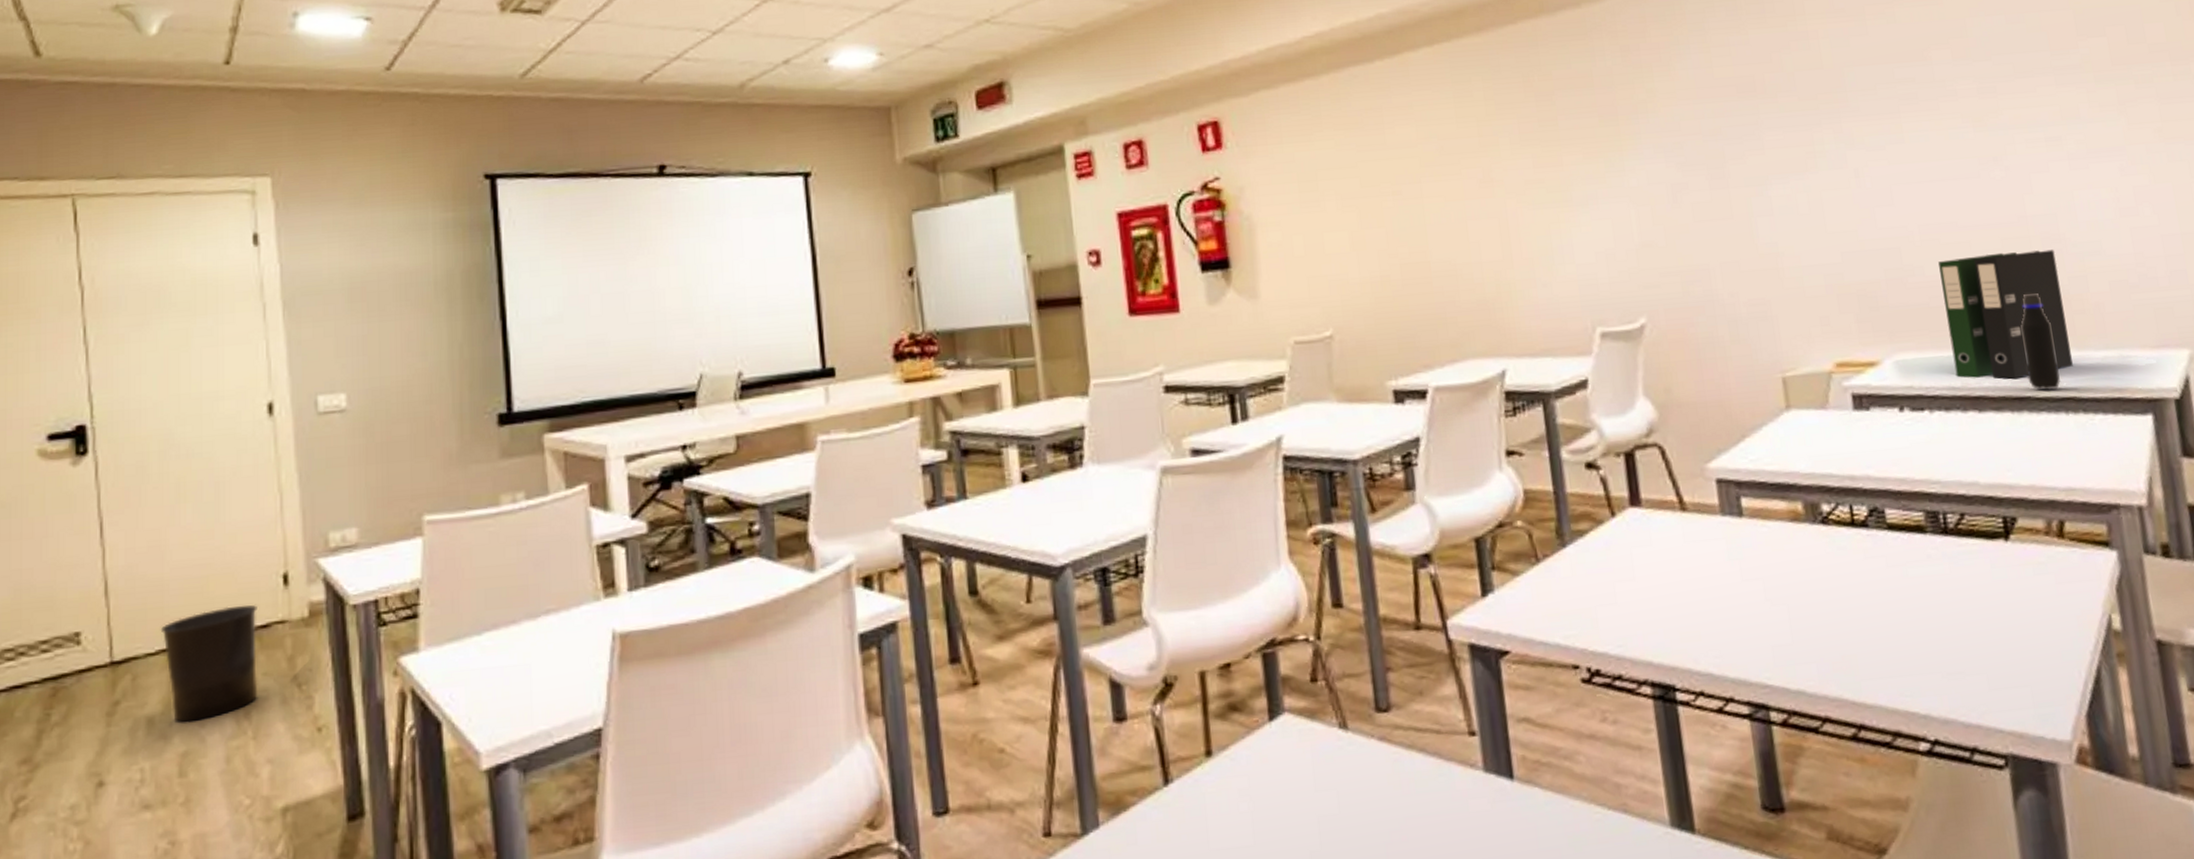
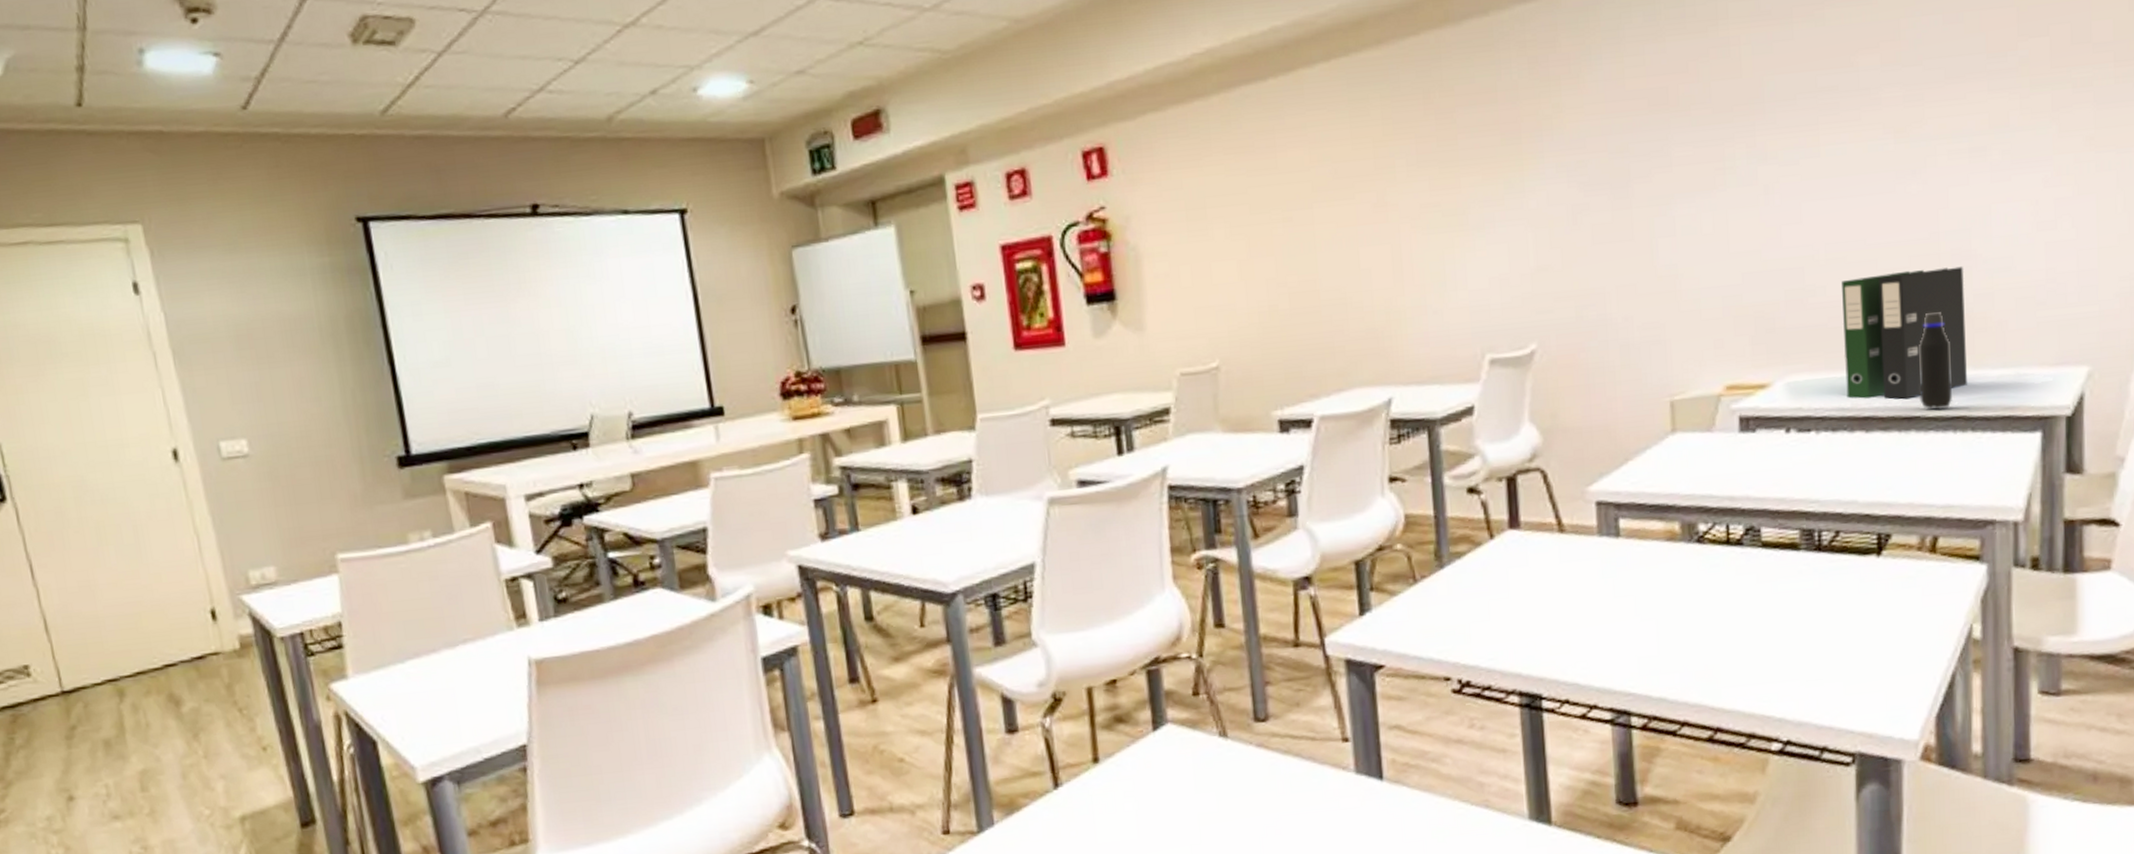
waste bin: present [160,604,257,723] -> none [102,638,202,744]

